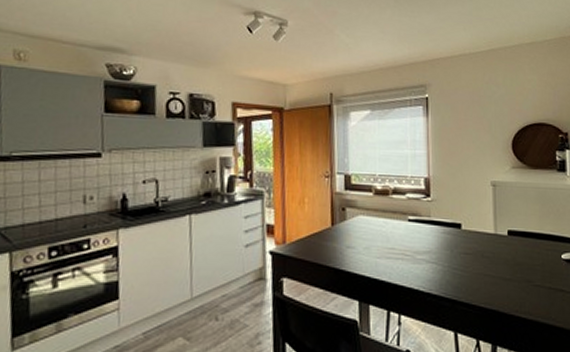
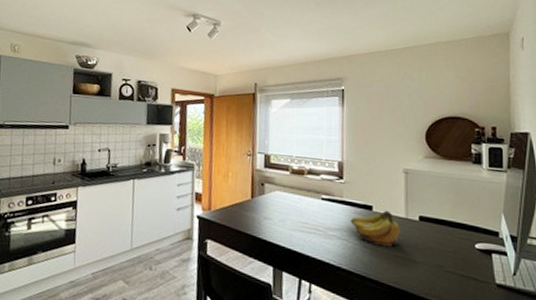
fruit: none [439,227,489,266] -> present [350,210,400,247]

